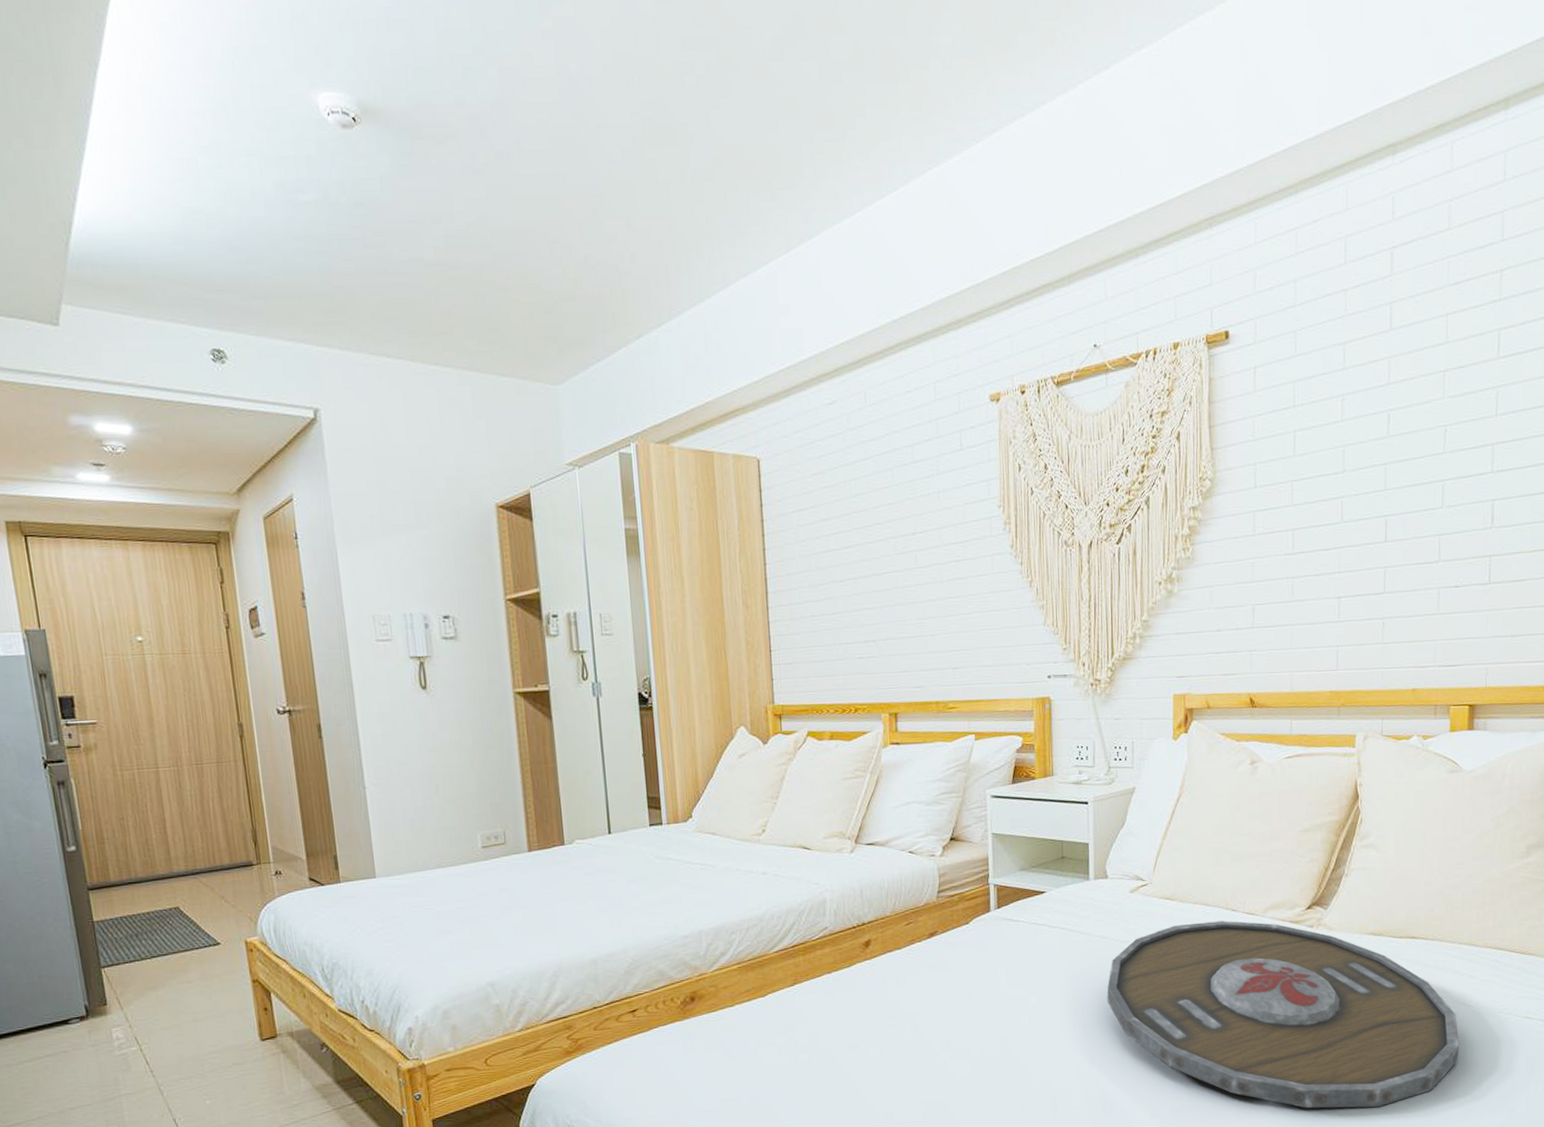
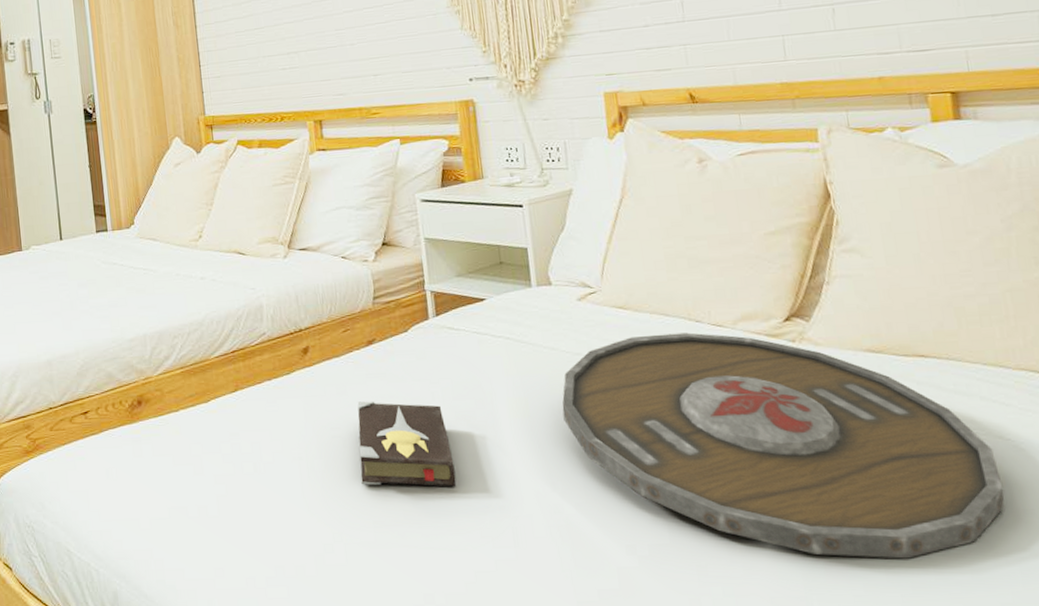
hardback book: none [914,990,1005,1069] -> present [357,401,457,487]

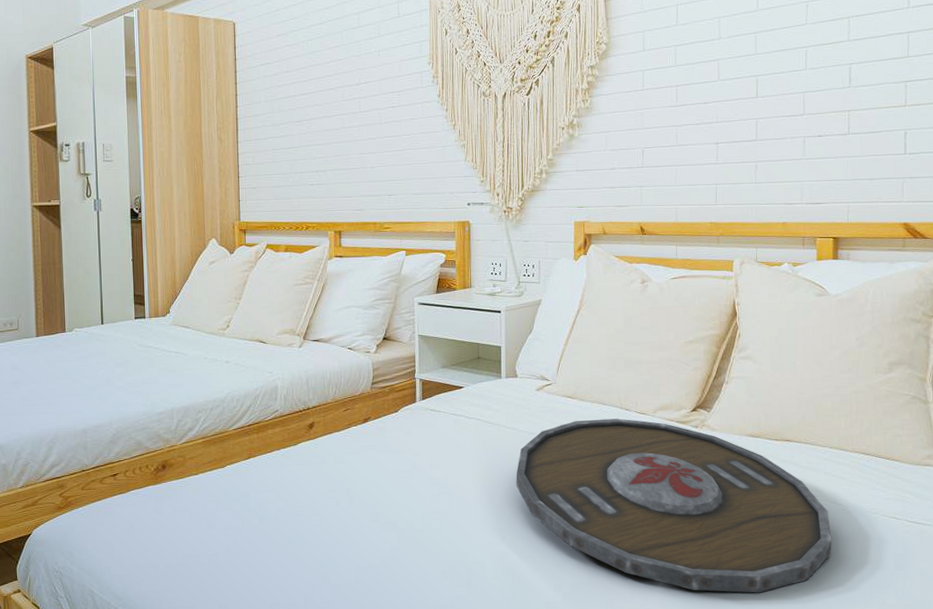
hardback book: present [357,401,457,487] -> none [349,468,426,539]

